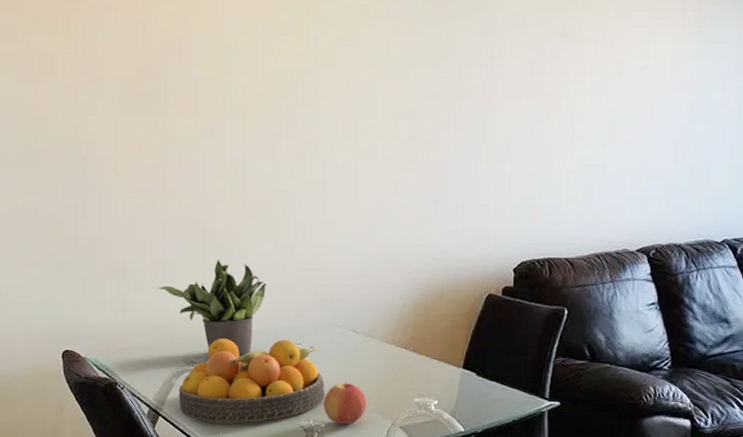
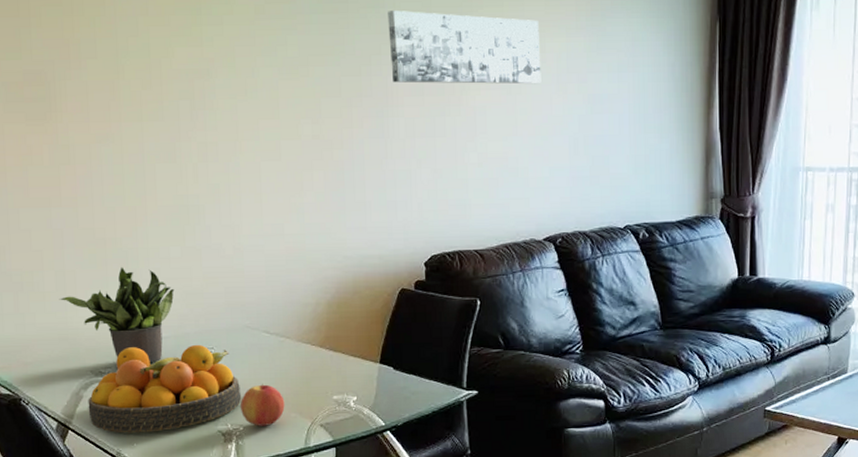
wall art: none [490,12,644,91] -> present [388,9,542,84]

